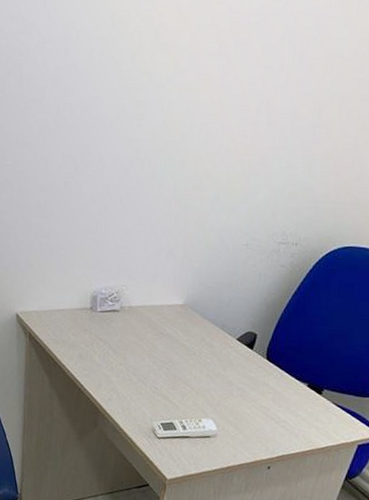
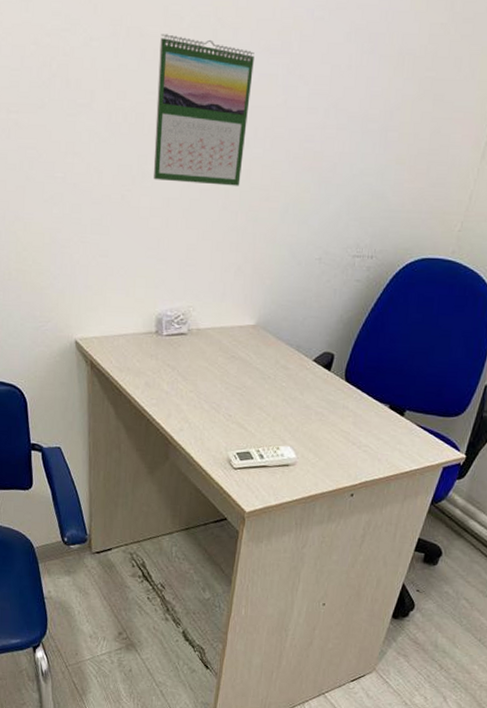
calendar: none [95,37,193,176] -> present [153,34,255,186]

